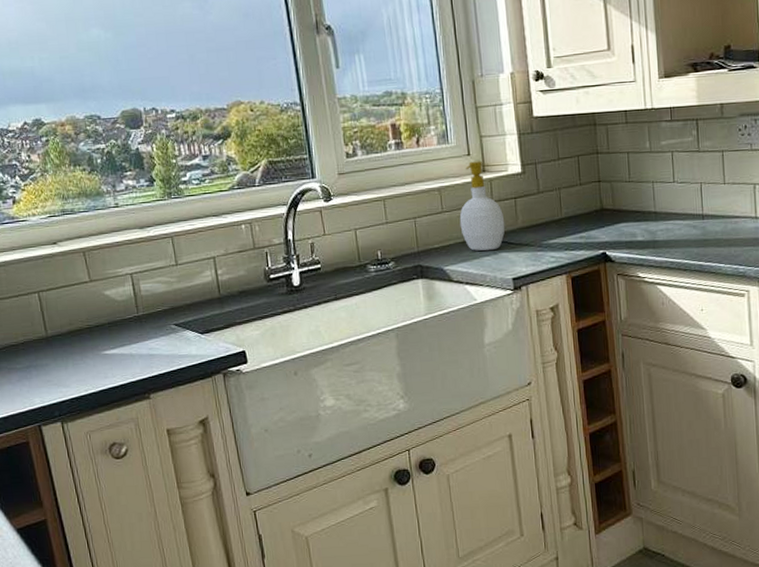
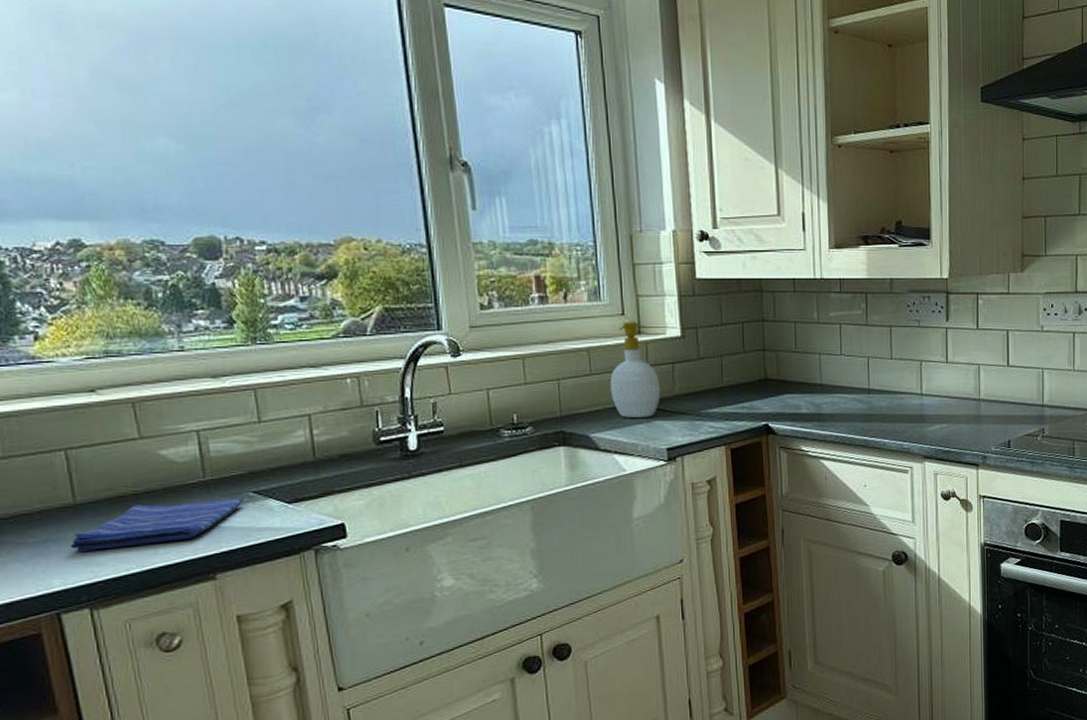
dish towel: none [45,329,168,375] -> present [70,497,244,551]

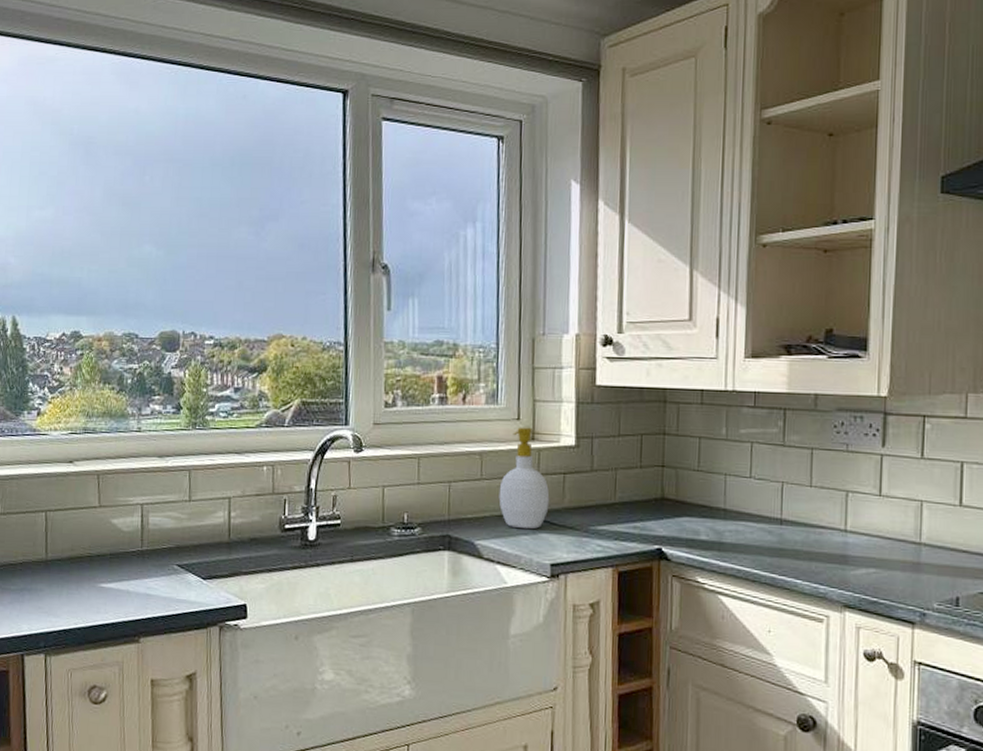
dish towel: present [70,497,244,551] -> none [38,566,169,603]

